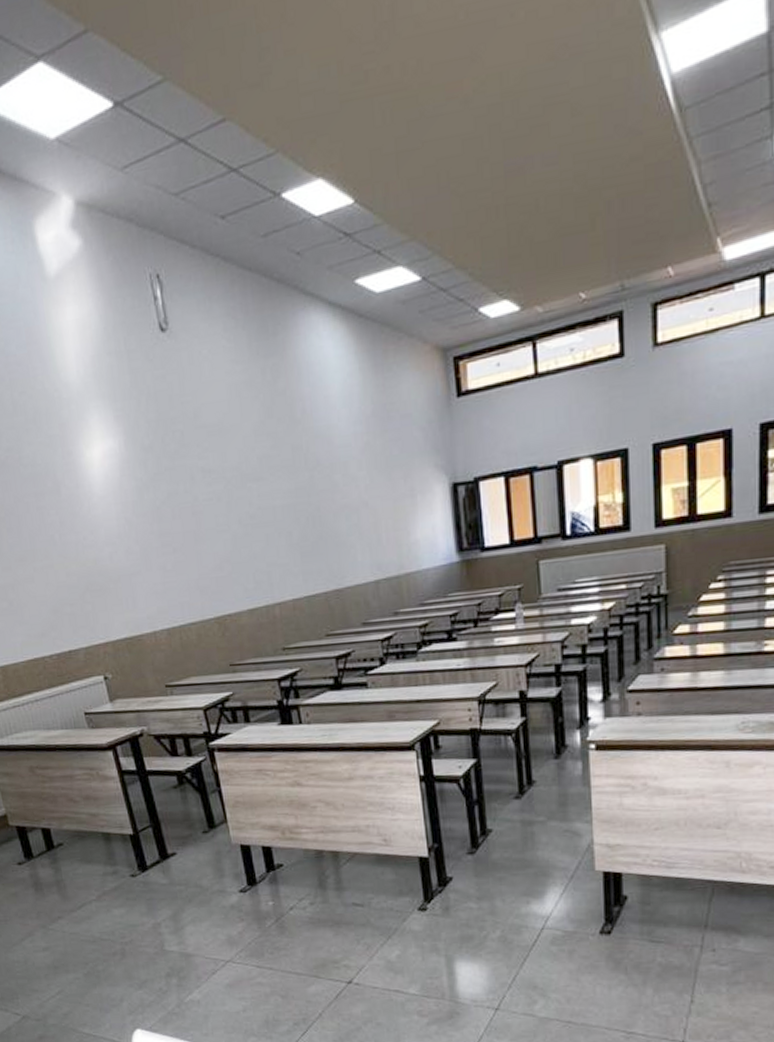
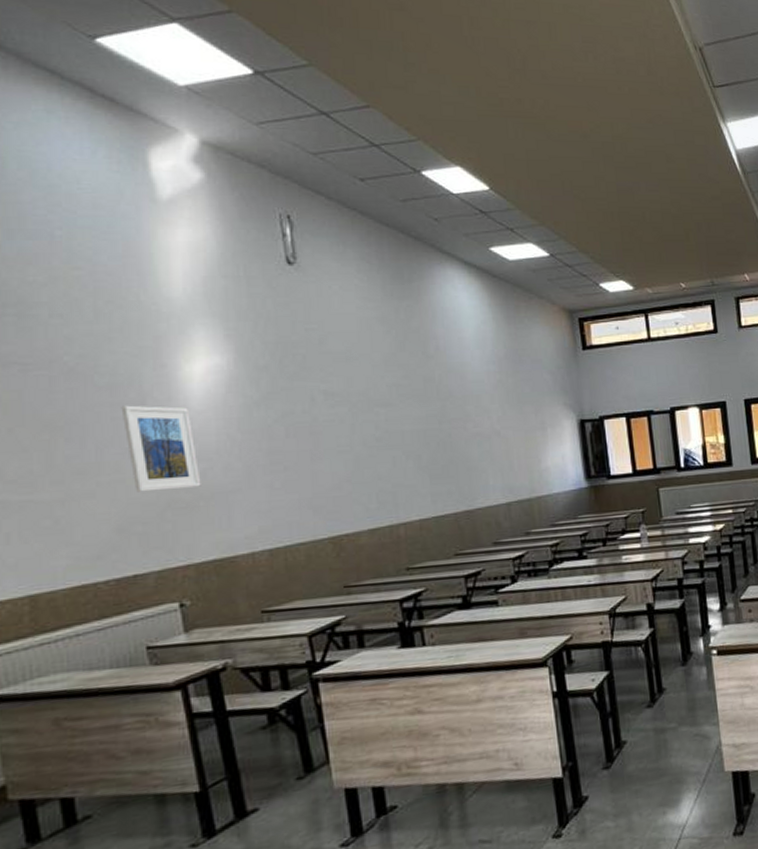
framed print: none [43,493,110,576] -> present [121,405,201,492]

